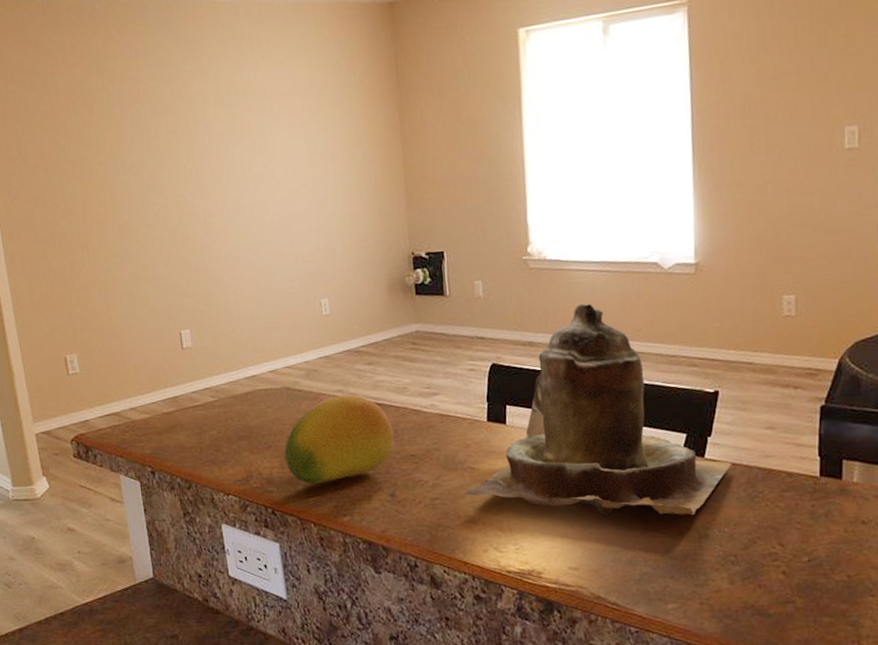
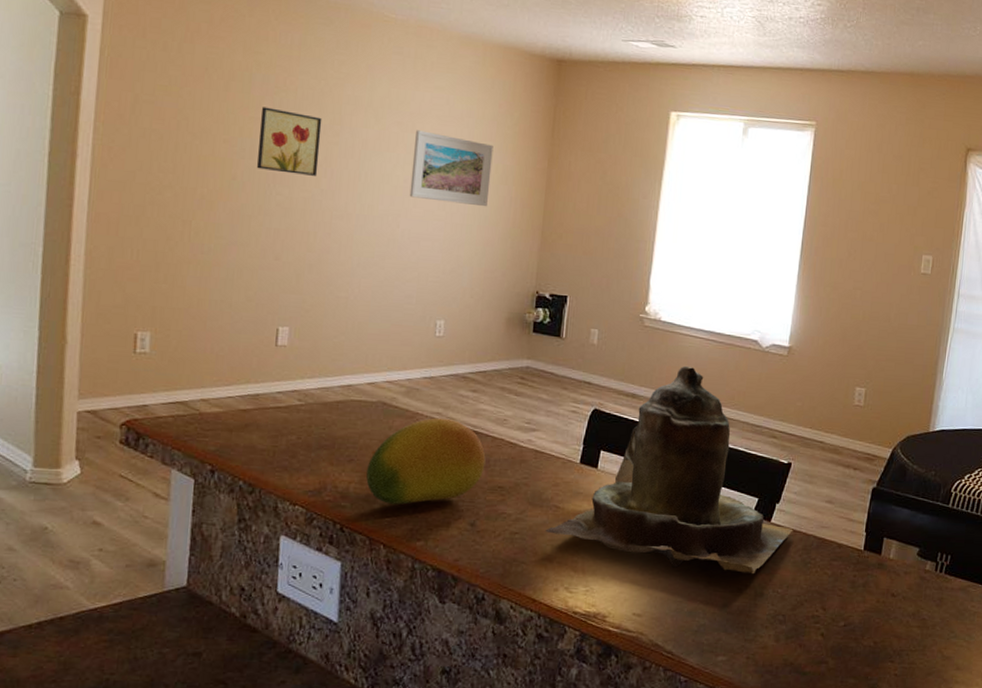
wall art: none [124,120,185,184] -> present [257,107,322,176]
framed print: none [265,109,347,181] -> present [409,130,494,207]

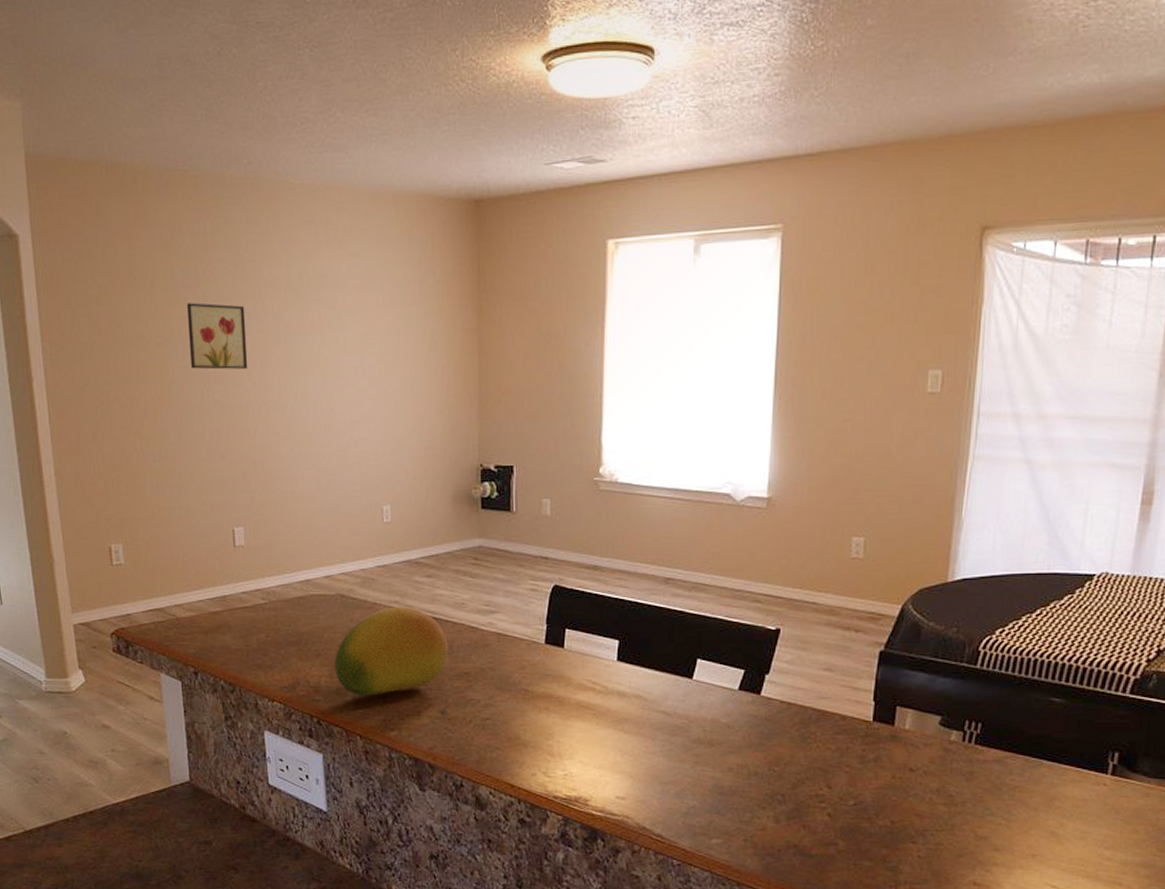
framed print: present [409,130,494,207] -> none [337,304,420,379]
teapot: present [545,365,793,575] -> none [516,530,788,753]

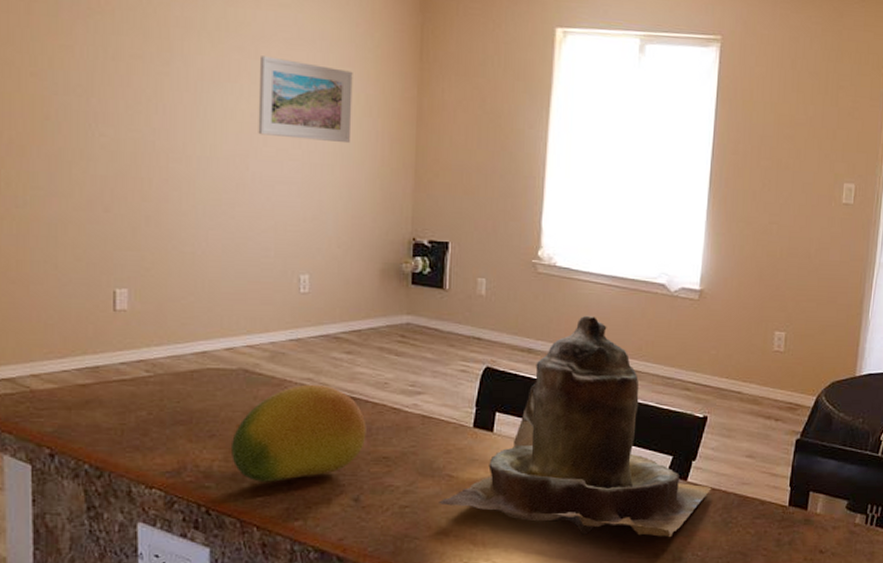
wall art: present [187,302,248,370] -> none [74,32,148,113]
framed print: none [337,304,420,379] -> present [258,56,353,144]
teapot: none [516,530,788,753] -> present [439,315,712,538]

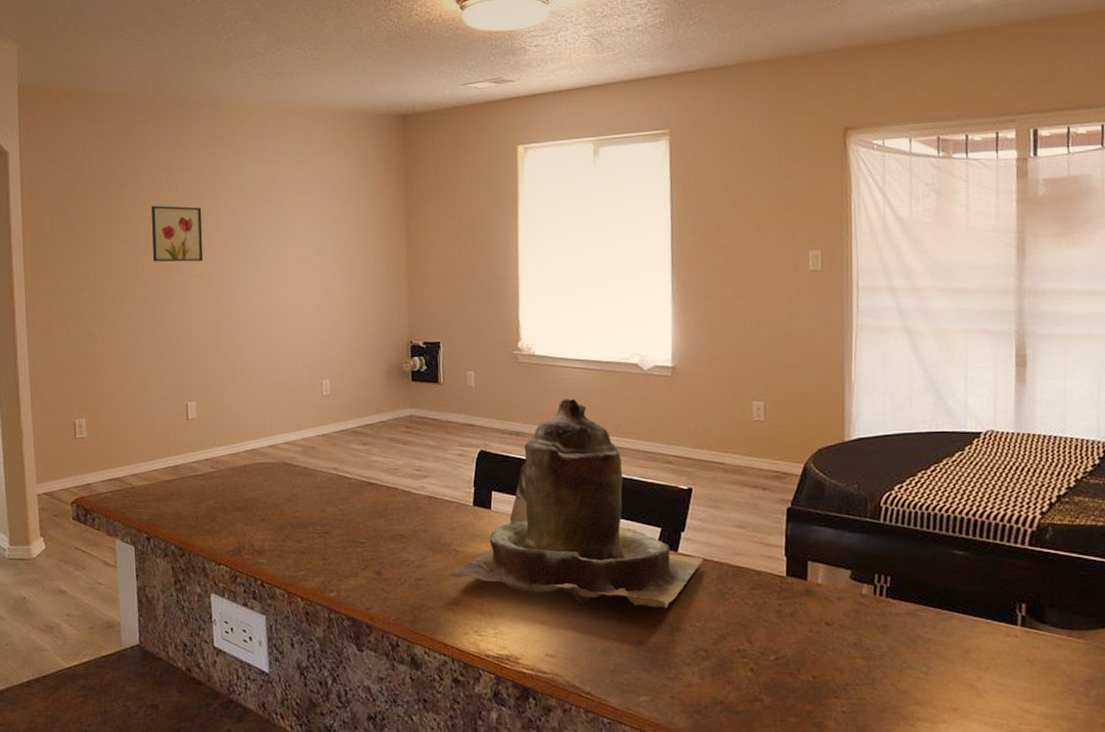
wall art: none [74,32,148,113] -> present [152,205,204,262]
fruit: present [232,384,367,482] -> none [278,472,383,558]
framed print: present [258,56,353,144] -> none [282,204,355,268]

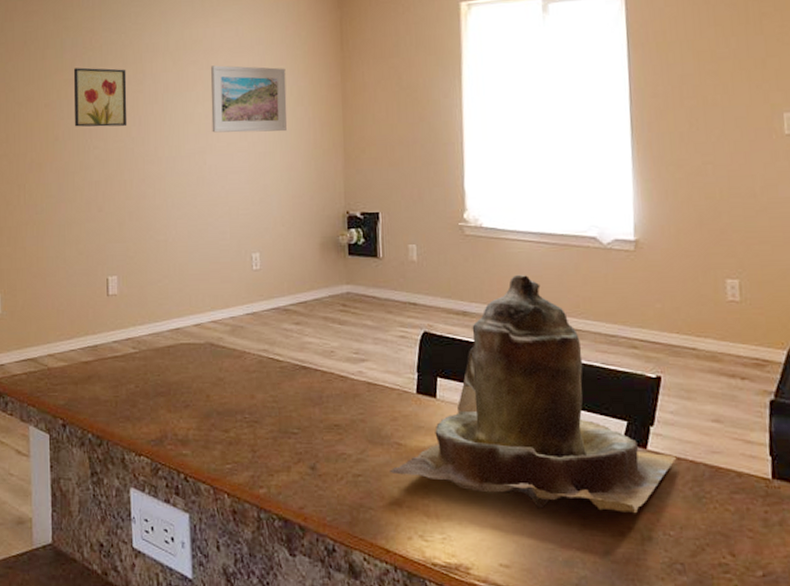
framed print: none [282,204,355,268] -> present [210,65,287,133]

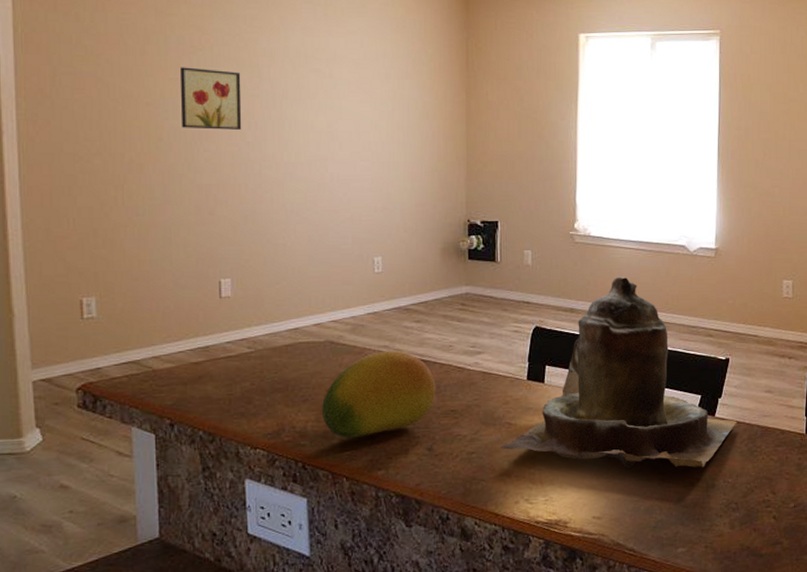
fruit: none [203,355,318,450] -> present [322,350,436,438]
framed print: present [210,65,287,133] -> none [333,75,412,144]

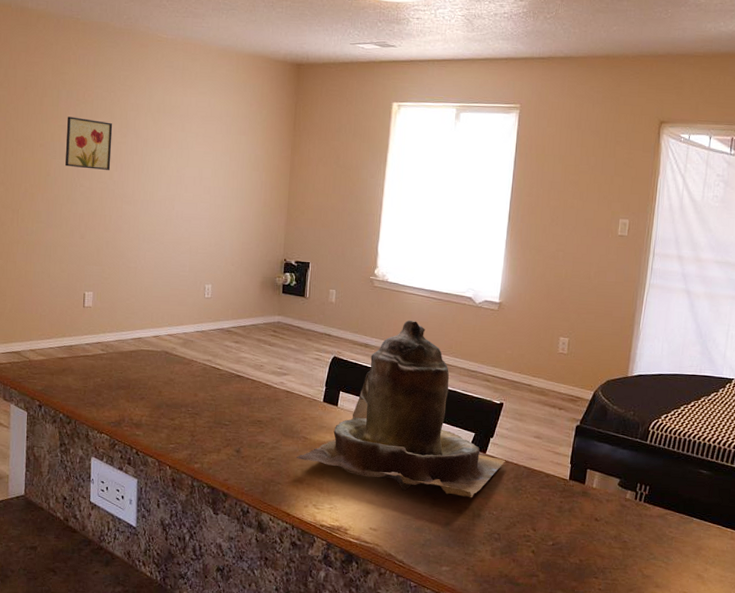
fruit: present [322,350,436,438] -> none [154,364,247,434]

